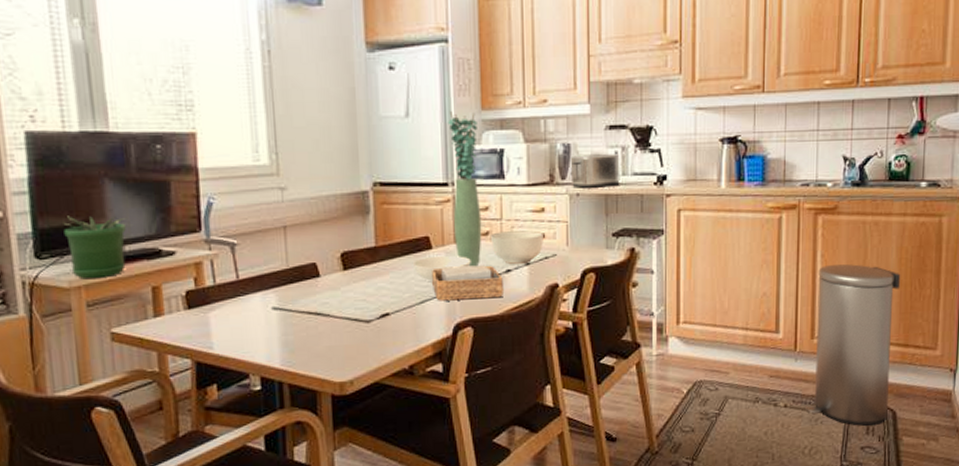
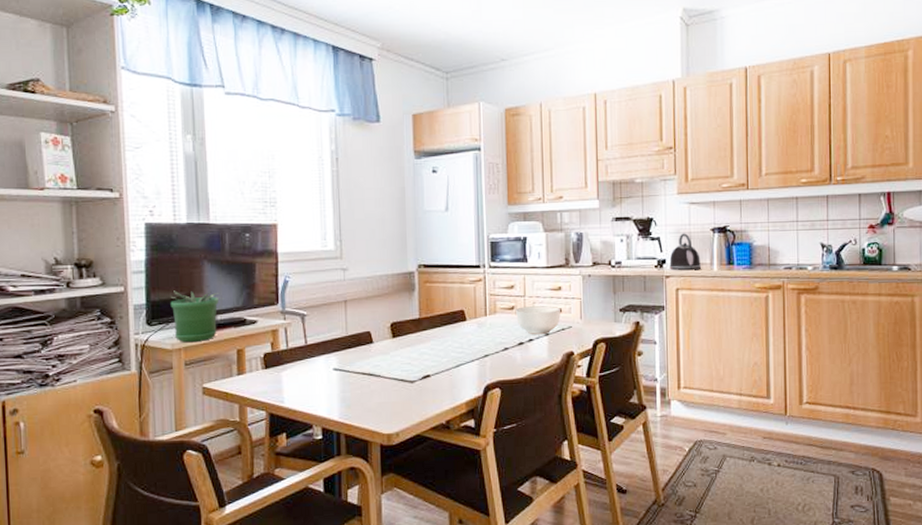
bowl: present [412,255,471,282] -> none [449,326,499,349]
napkin holder: present [431,265,503,301] -> none [465,335,526,365]
vase: present [448,111,482,267] -> none [480,206,509,337]
toaster: present [570,153,620,189] -> none [582,240,626,271]
kettle: none [671,144,708,189] -> present [669,233,702,271]
pedal bin: present [804,264,901,426] -> none [796,338,880,486]

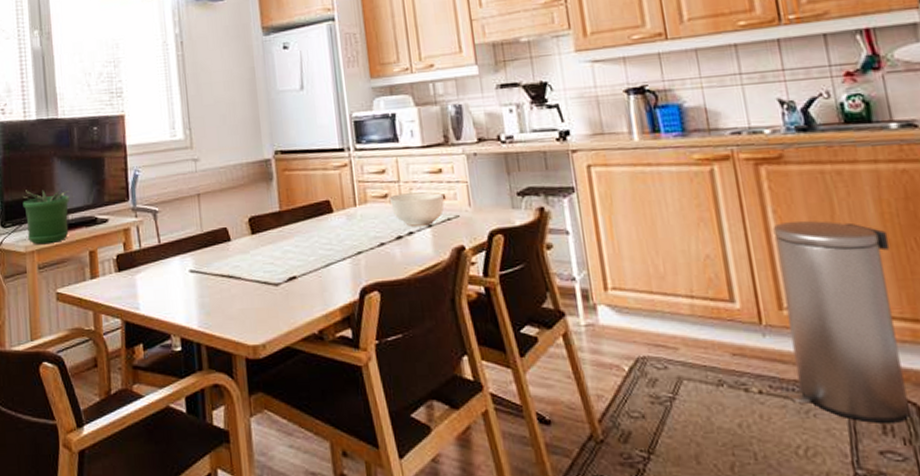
kettle: present [669,233,702,271] -> none [574,97,618,144]
pedal bin: none [796,338,880,486] -> present [772,221,910,423]

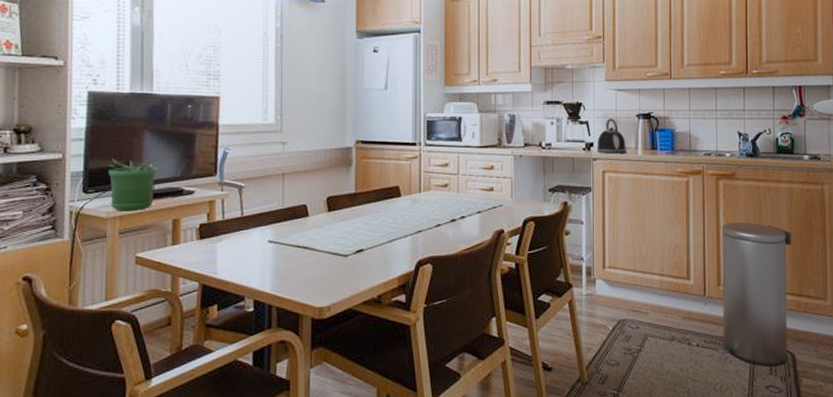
bowl: present [389,192,445,227] -> none [448,184,493,213]
kettle: none [574,97,618,144] -> present [597,118,627,154]

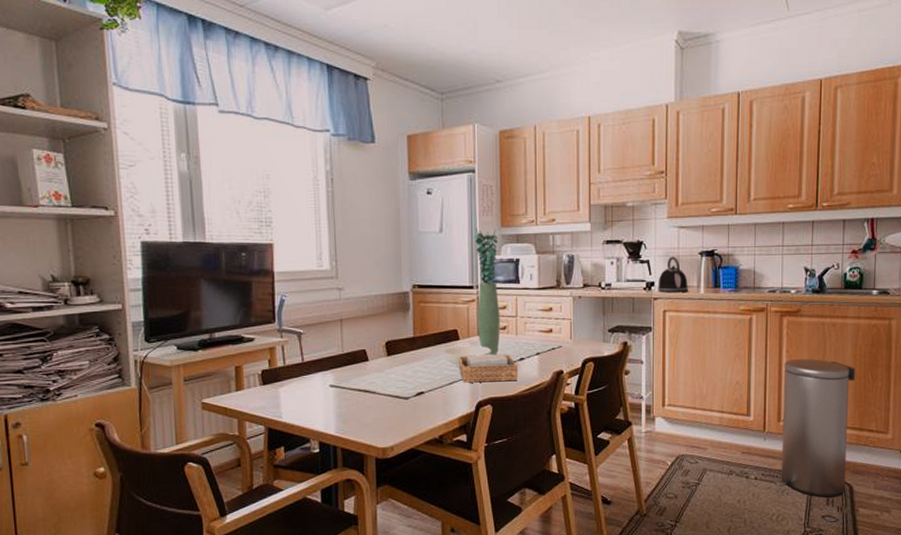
planter: present [108,159,160,210] -> none [168,308,219,358]
bowl: none [384,202,432,225] -> present [443,345,491,367]
napkin holder: none [399,212,458,241] -> present [458,354,517,383]
vase: none [418,86,442,213] -> present [474,228,501,355]

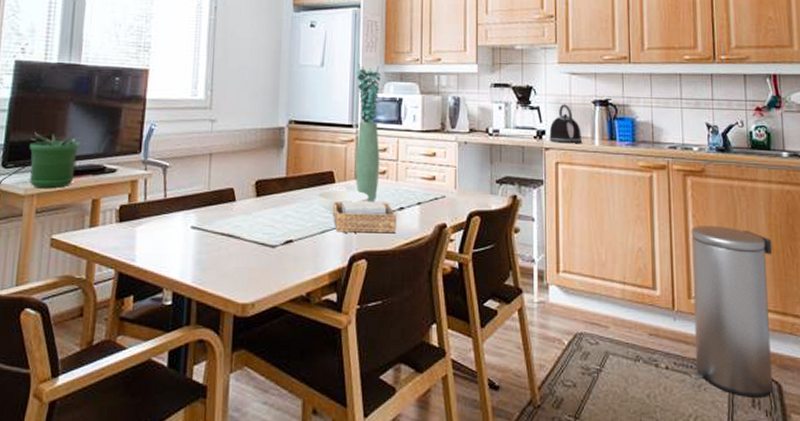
planter: none [168,308,219,358] -> present [29,132,82,188]

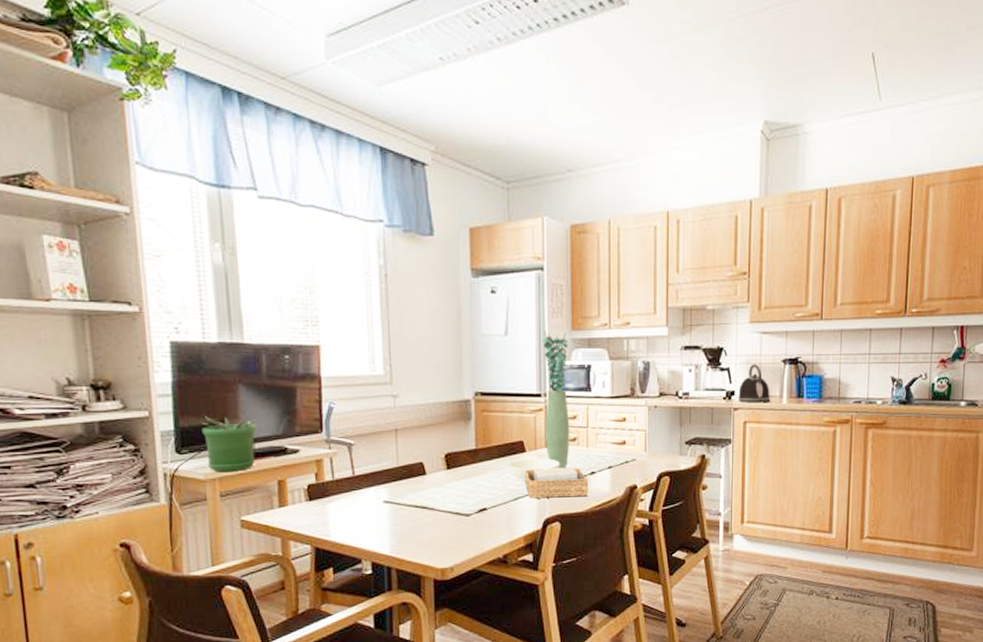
pedal bin: present [686,226,773,398] -> none [853,473,942,618]

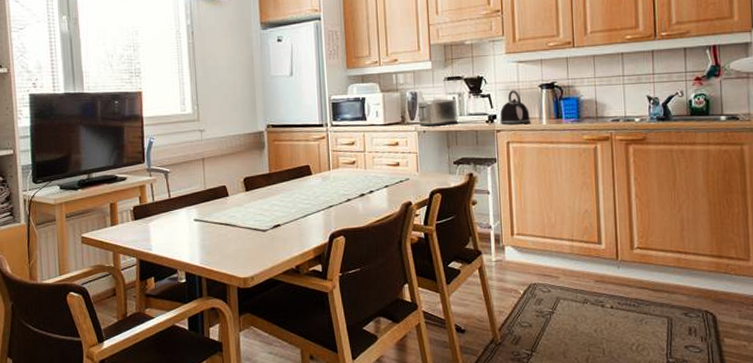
planter: present [202,416,259,472] -> none [52,152,95,197]
bowl: present [508,458,560,482] -> none [297,179,342,201]
napkin holder: present [524,467,588,499] -> none [311,187,368,215]
vase: present [542,331,570,469] -> none [322,70,350,189]
toaster: none [649,370,694,402] -> present [417,98,458,127]

